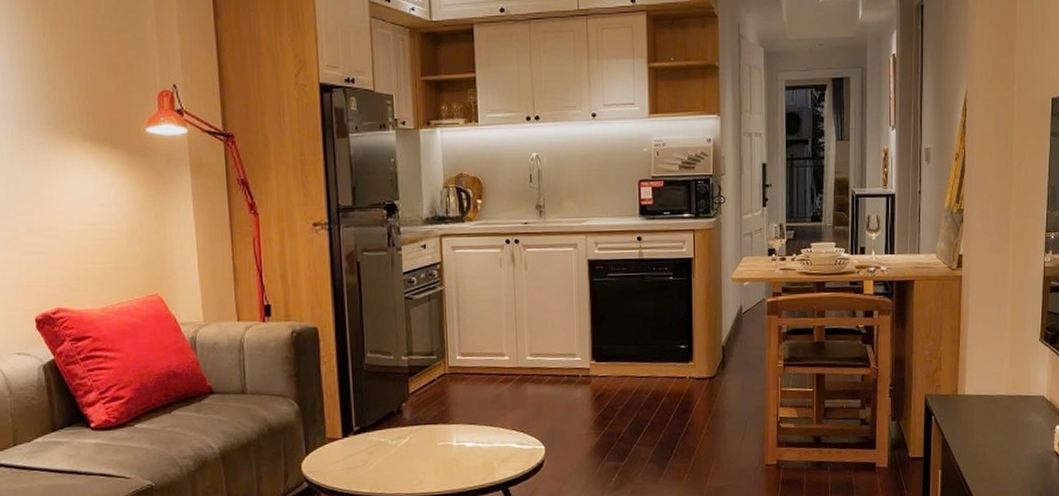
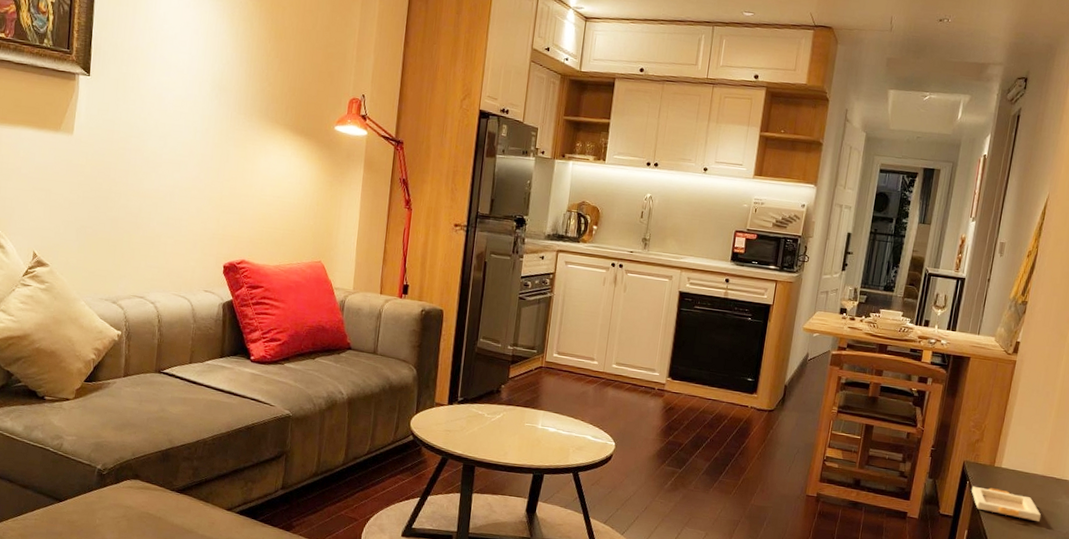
picture frame: none [939,418,1014,447] -> present [971,485,1042,521]

